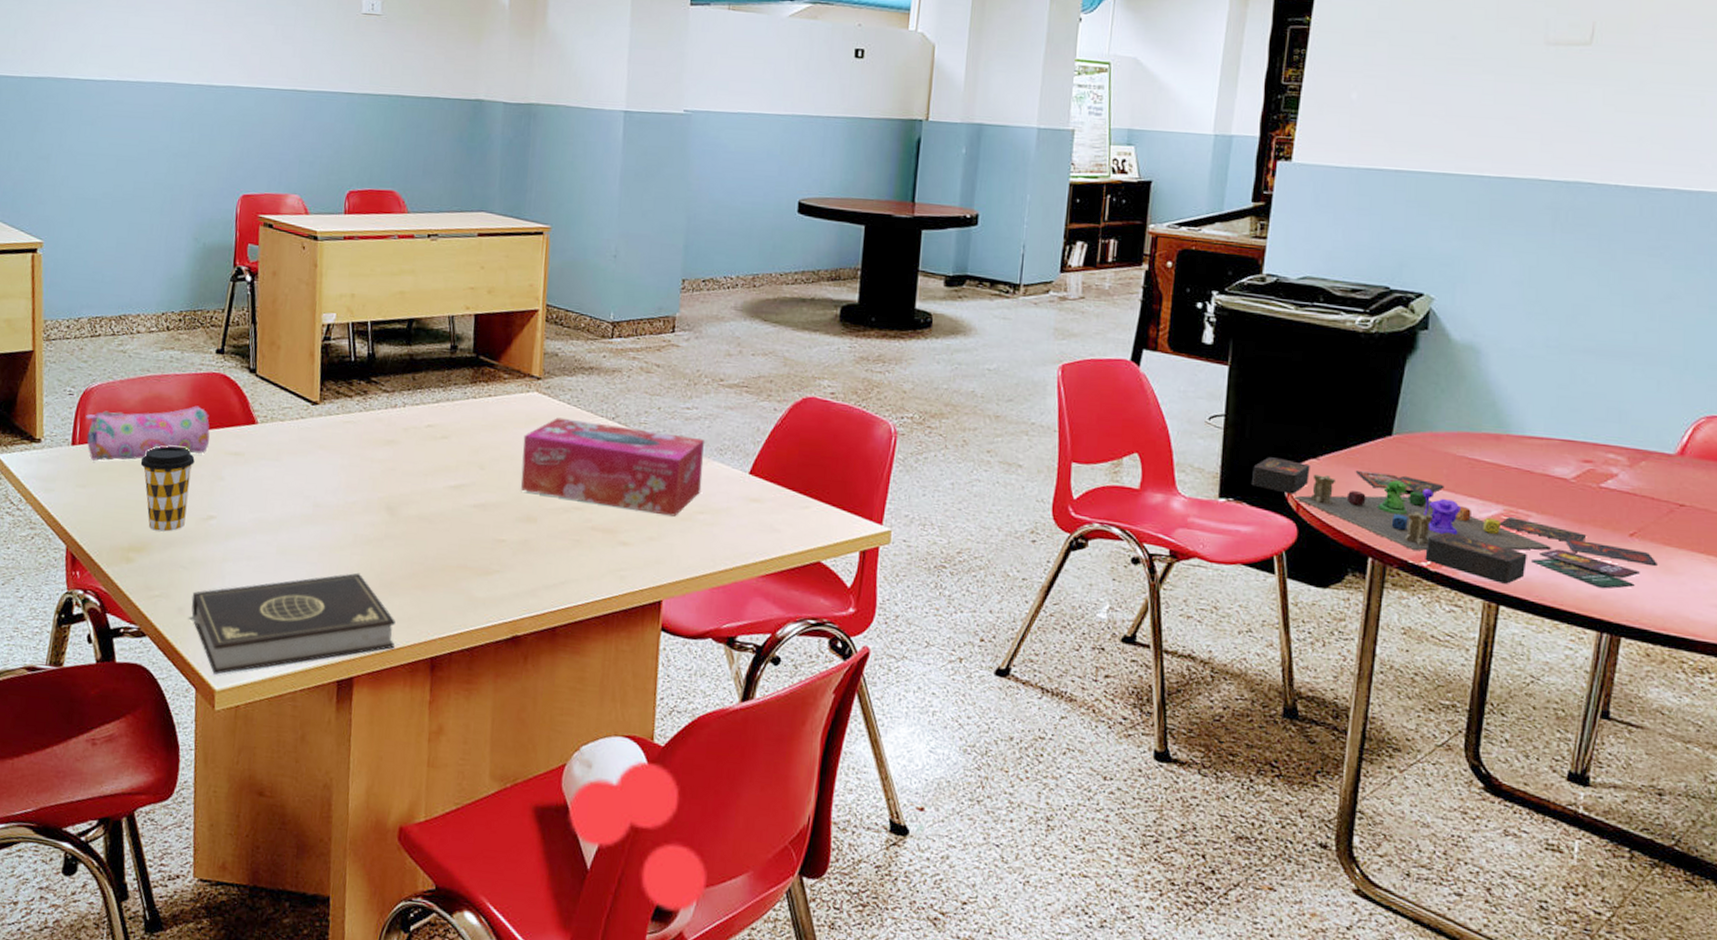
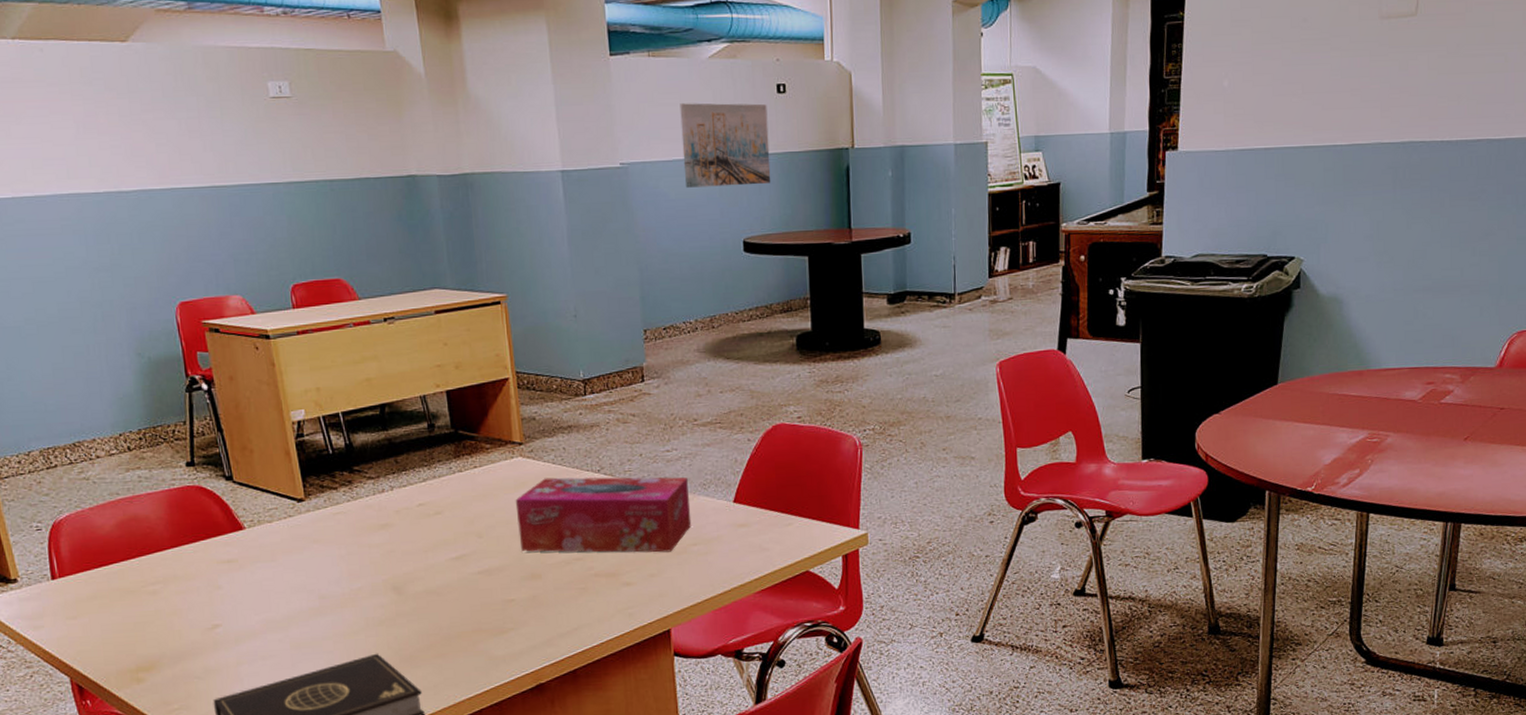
pencil case: present [86,405,210,461] -> none [60,521,198,591]
coffee cup: present [140,446,195,532] -> none [130,564,190,648]
wall art: none [746,58,842,147] -> present [680,102,771,188]
board game: present [1251,457,1657,589] -> none [1167,417,1486,495]

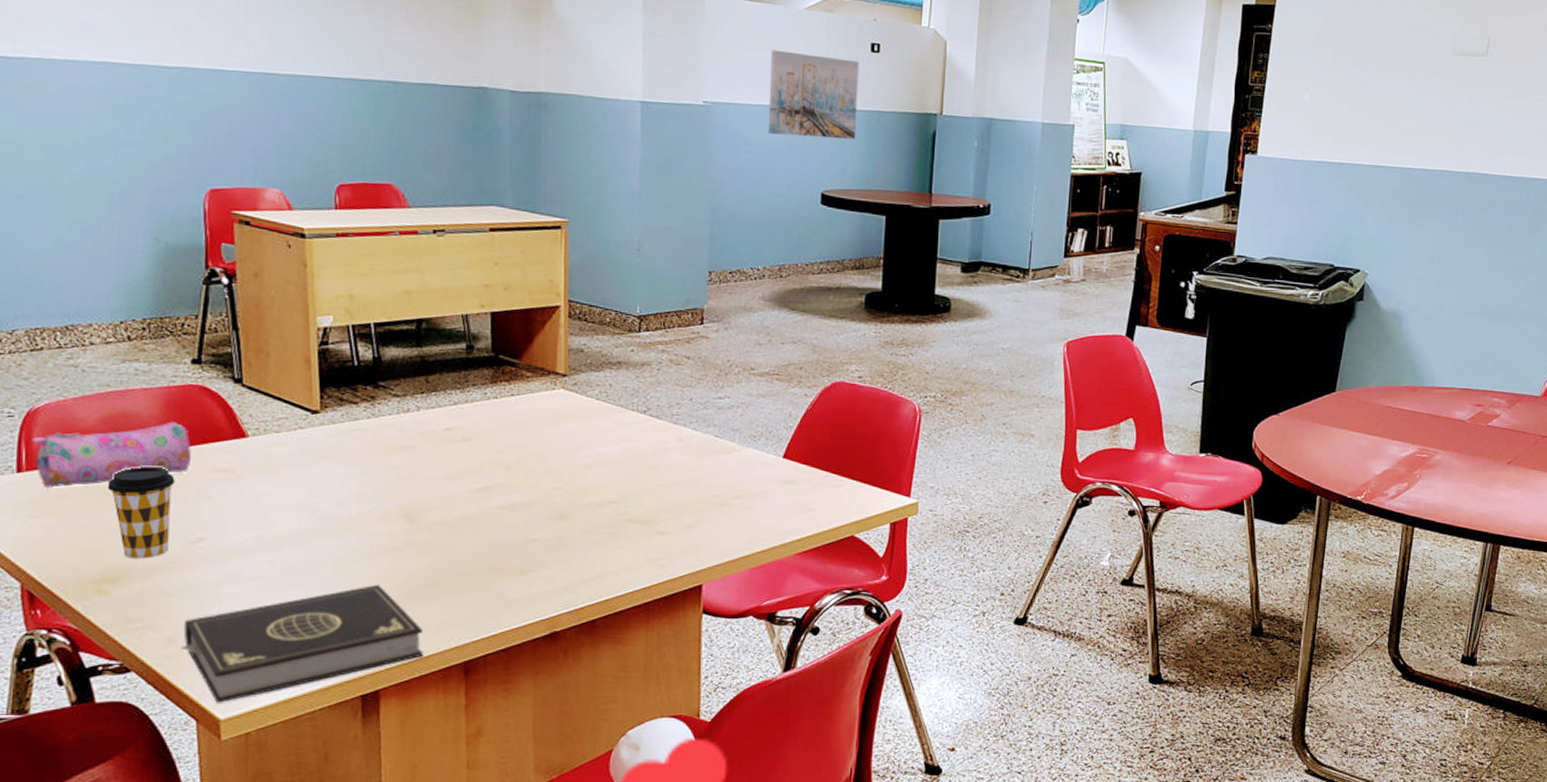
pencil case: none [60,521,198,591] -> present [32,421,191,488]
coffee cup: none [130,564,190,648] -> present [107,467,175,559]
tissue box: present [515,477,692,553] -> none [551,413,738,503]

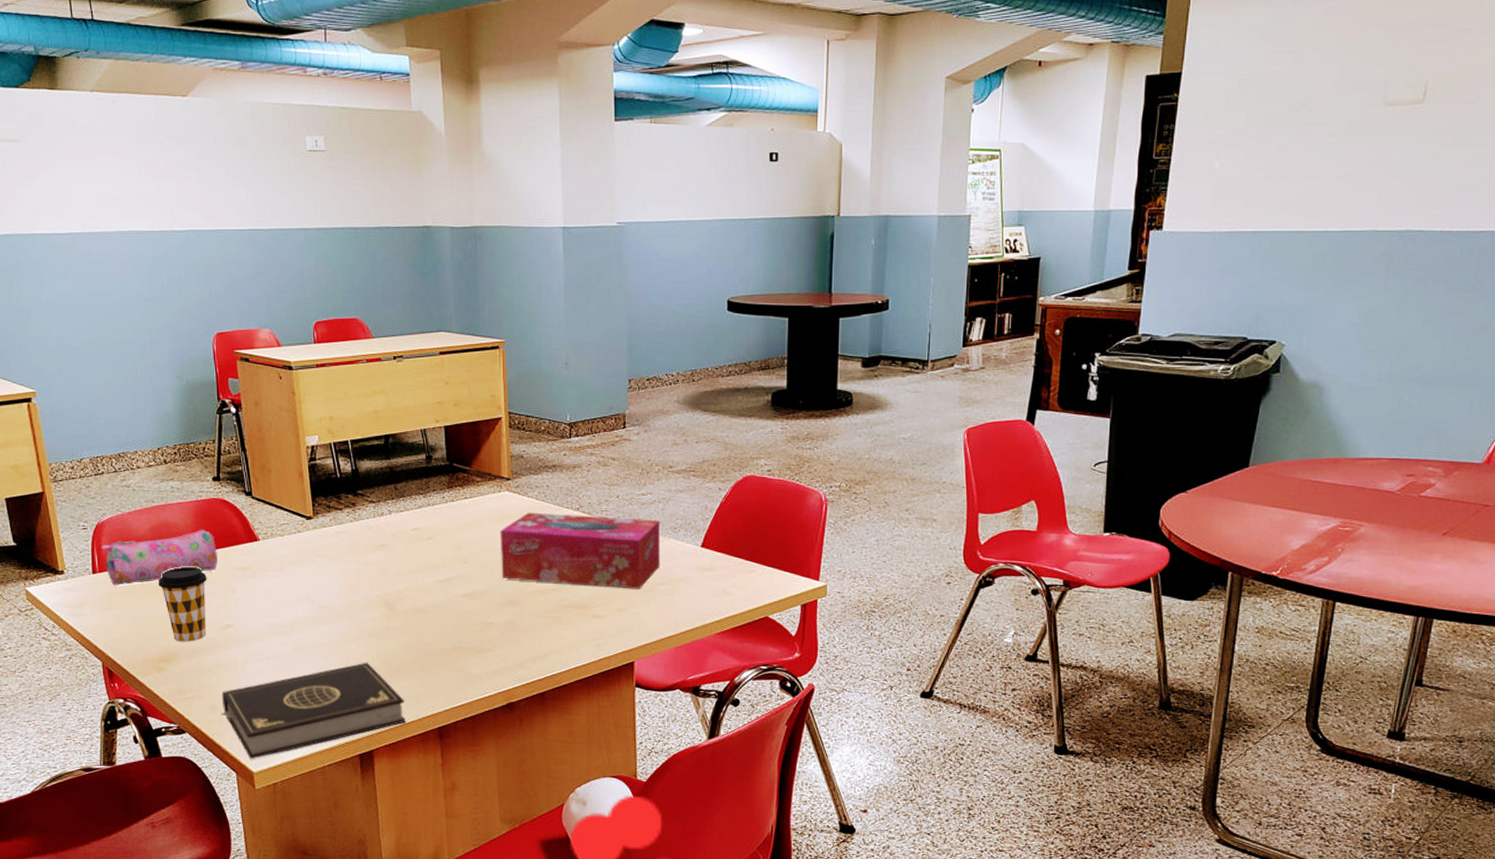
tissue box: none [551,413,738,503] -> present [500,512,661,589]
wall art: present [768,50,859,139] -> none [676,168,759,248]

